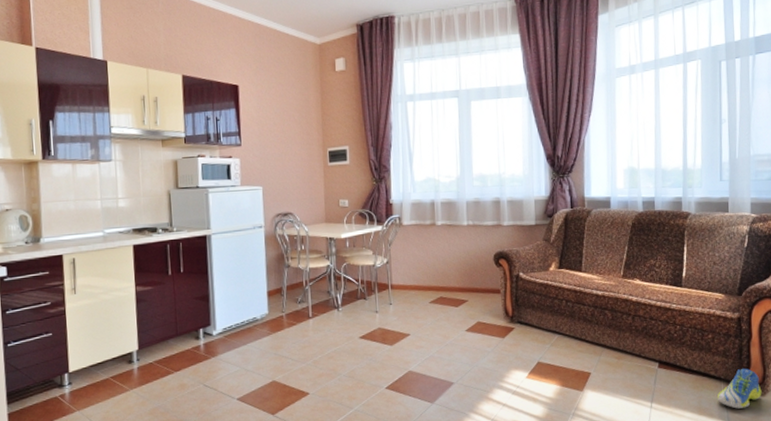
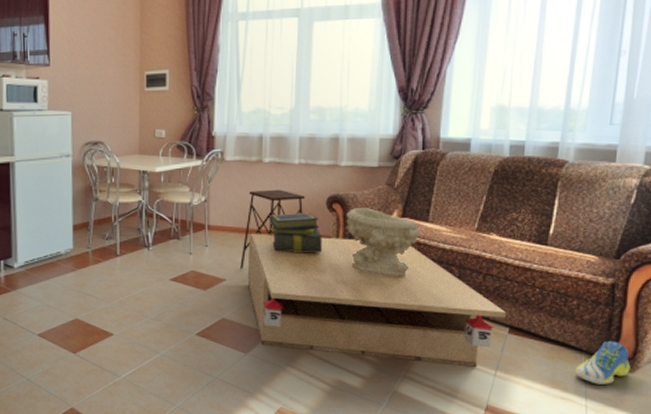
side table: none [422,249,476,323] -> present [240,189,306,269]
coffee table: none [428,289,655,401] -> present [247,233,507,367]
stack of books: none [445,268,493,306] -> present [269,212,322,253]
decorative bowl: none [511,262,576,323] -> present [345,208,421,277]

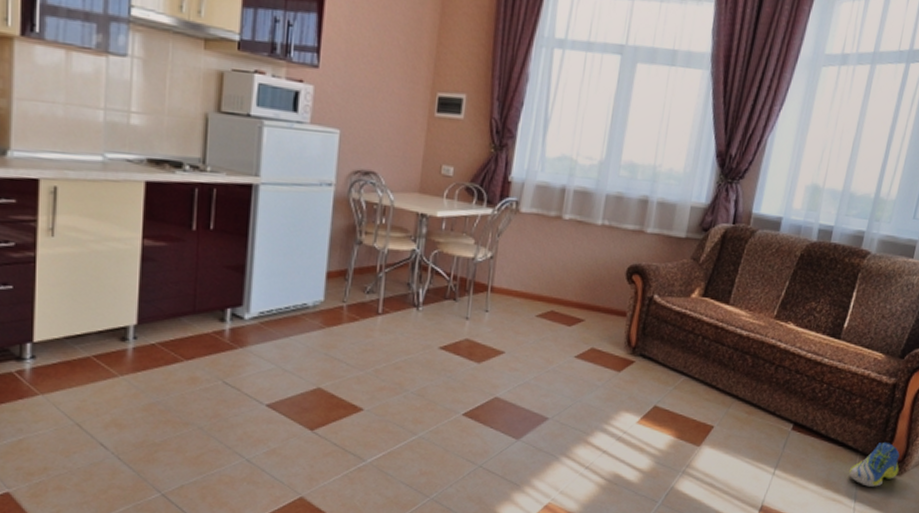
side table: present [240,189,306,269] -> none [522,251,605,341]
coffee table: present [247,233,507,367] -> none [528,300,793,464]
stack of books: present [269,212,322,253] -> none [561,280,617,330]
decorative bowl: present [345,208,421,277] -> none [642,282,720,363]

